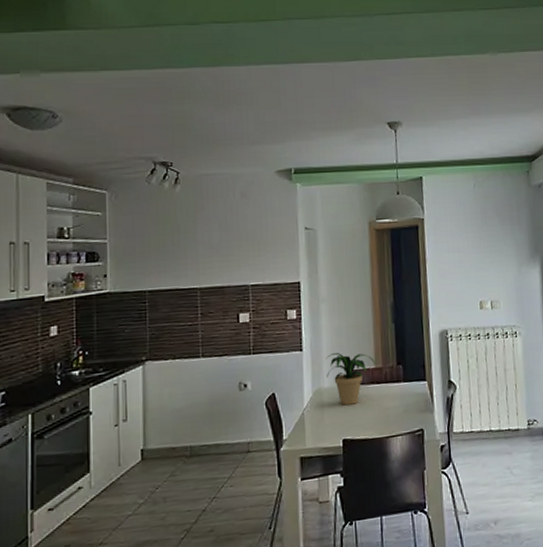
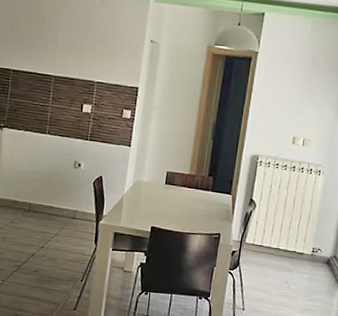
potted plant: present [325,353,375,406] -> none [147,154,190,200]

